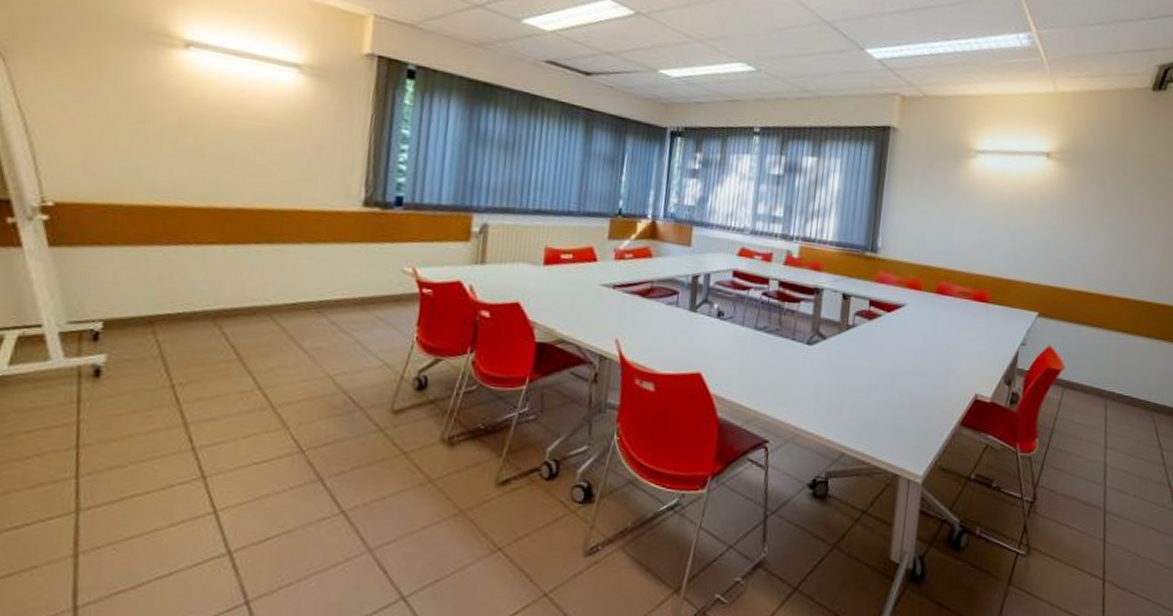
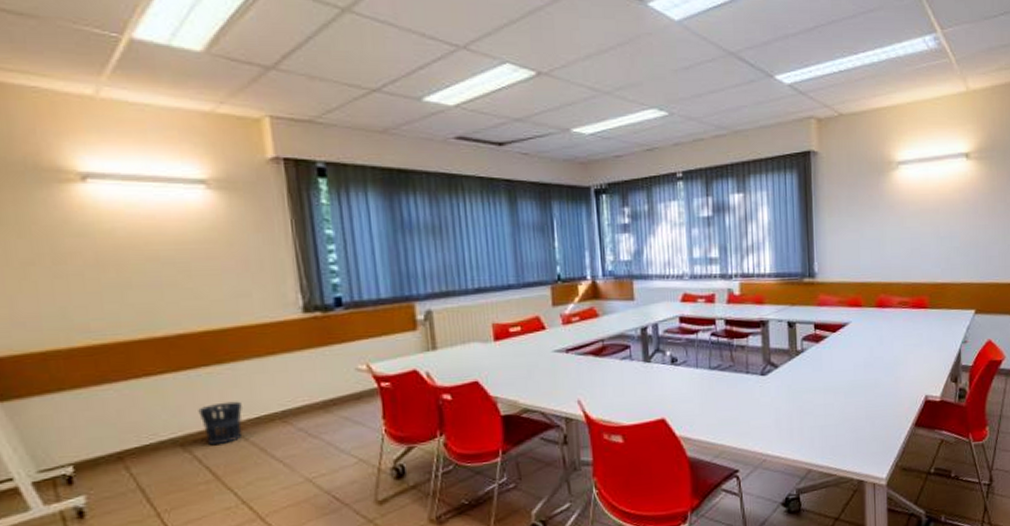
wastebasket: none [238,282,282,325] -> present [198,401,242,444]

